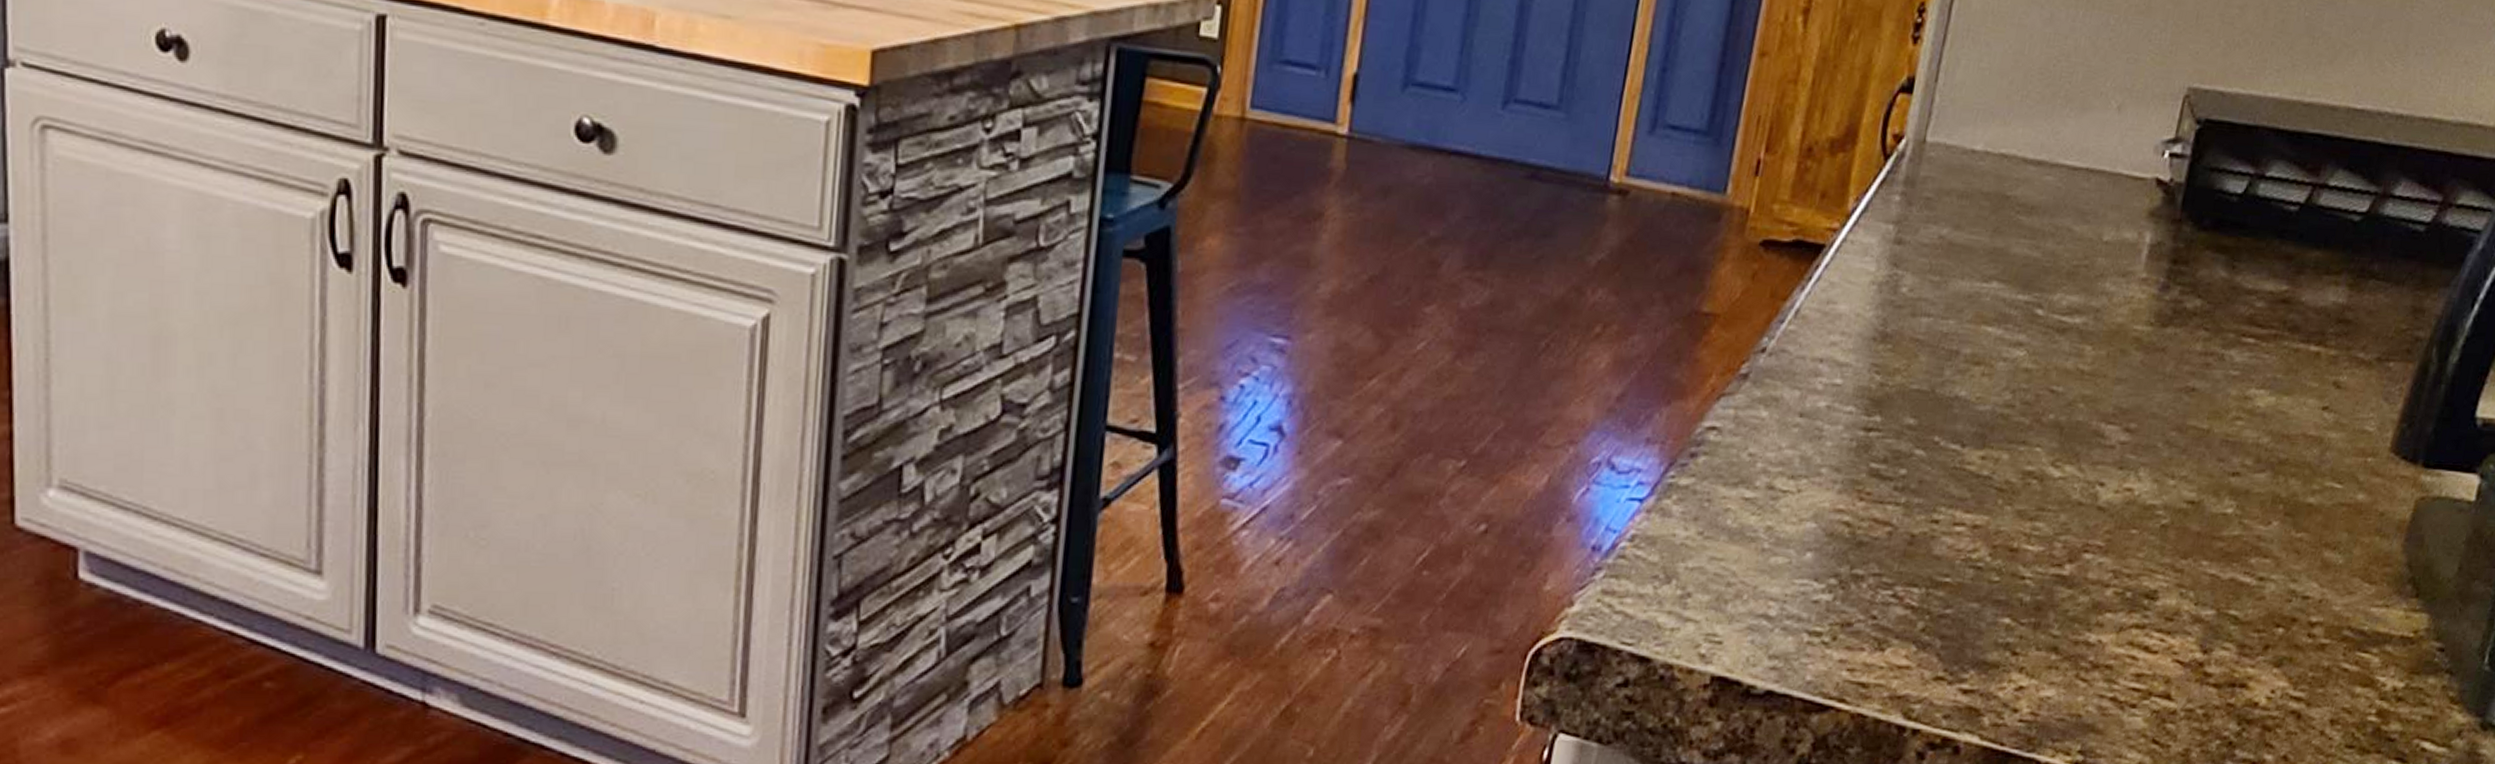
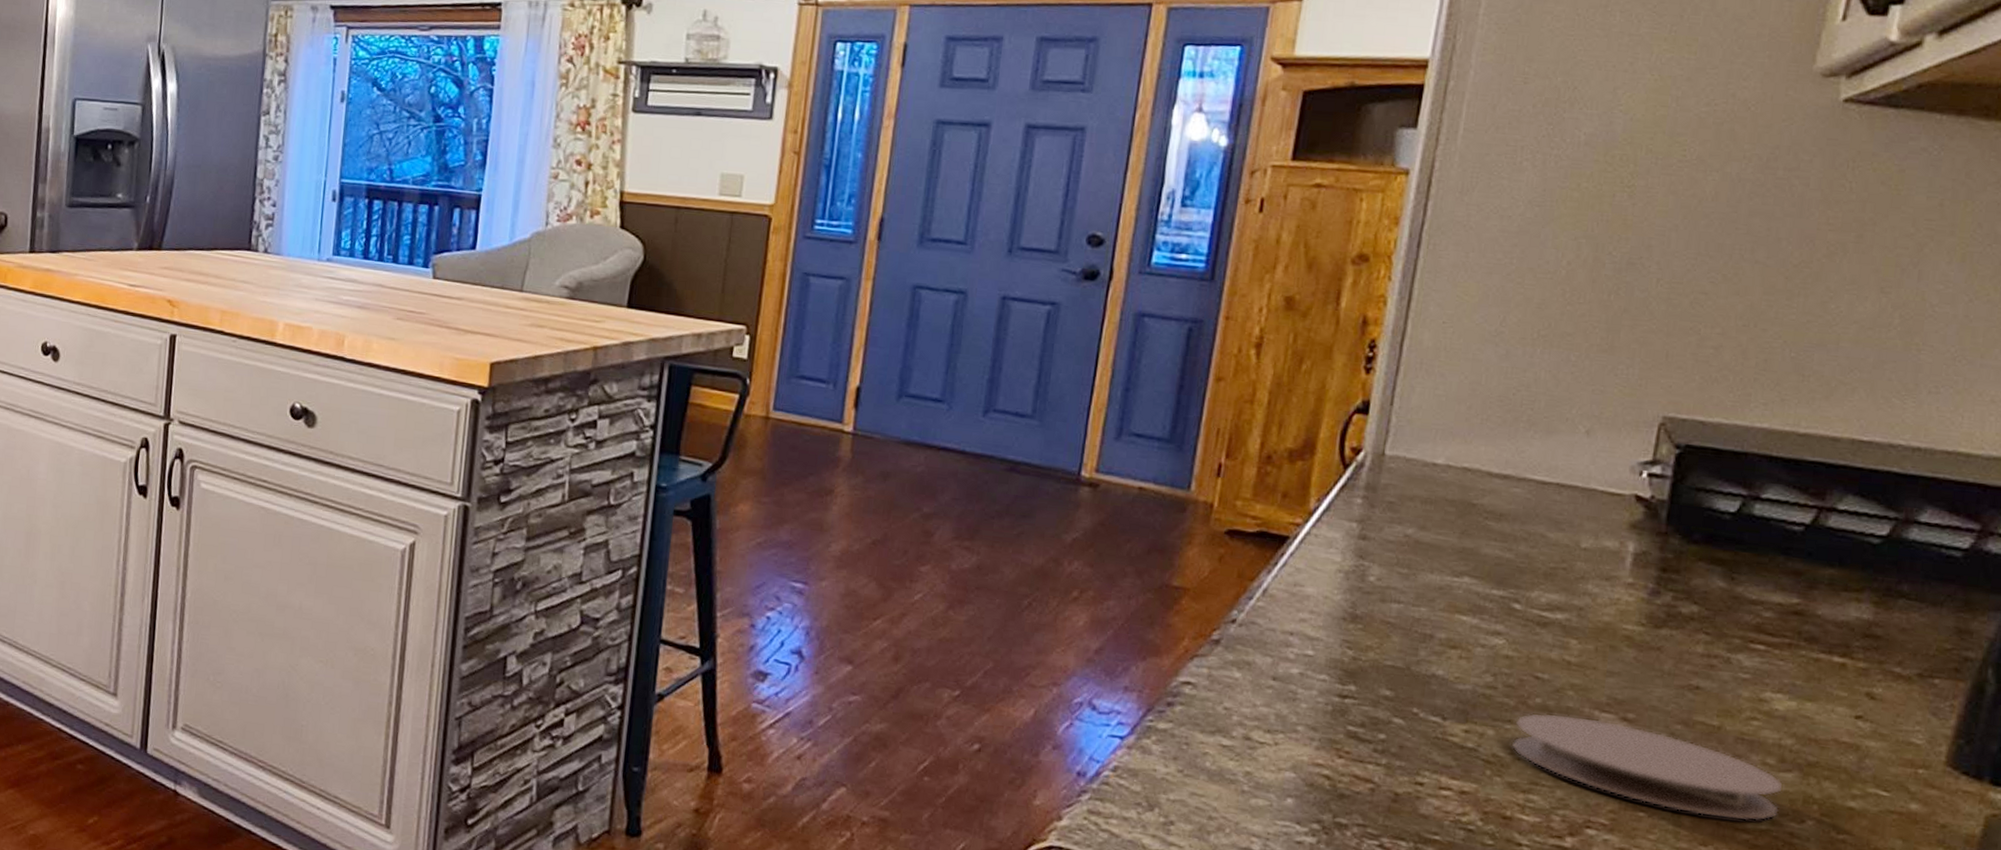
coaster: none [2023,429,2256,529] -> present [1511,712,1782,821]

